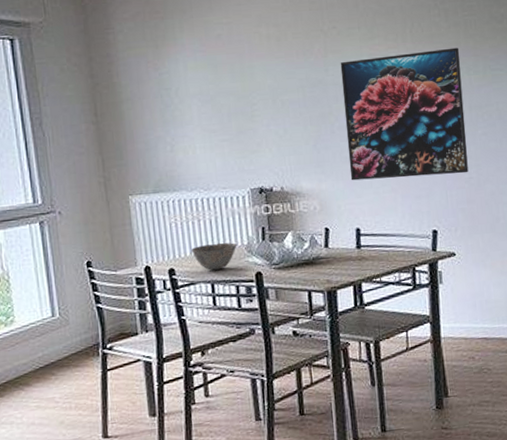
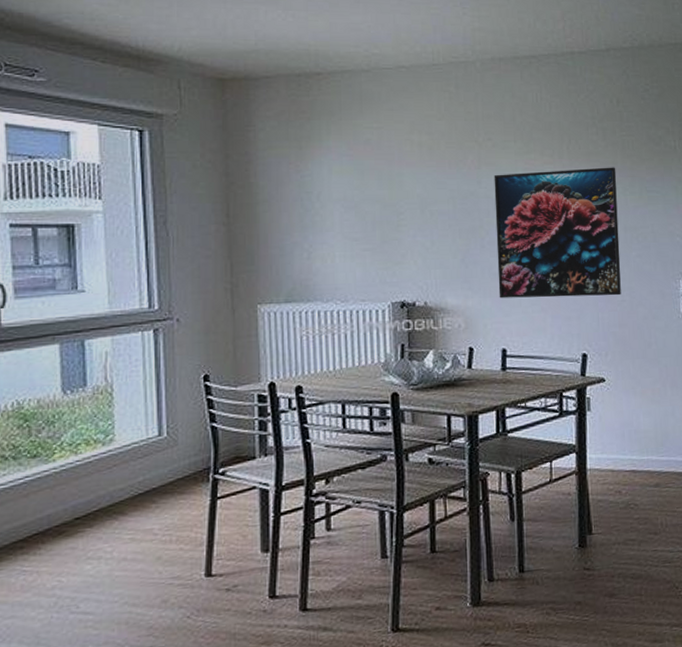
bowl: present [192,242,237,270] -> none [323,359,373,389]

